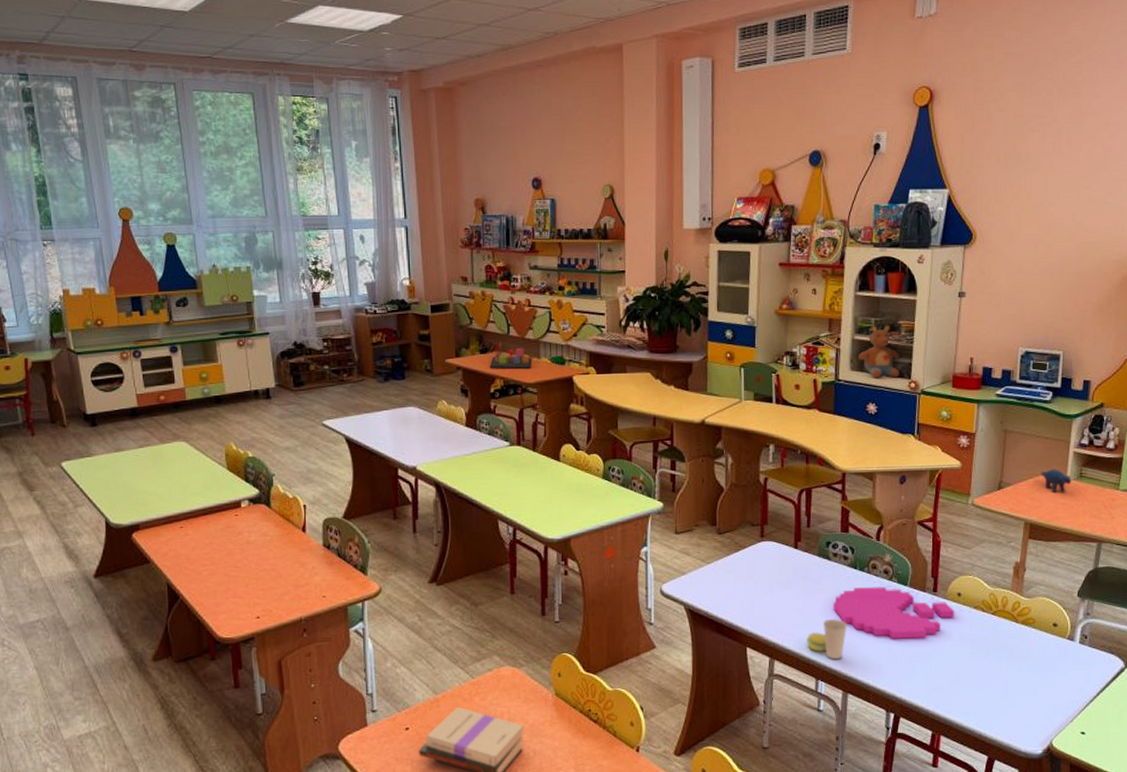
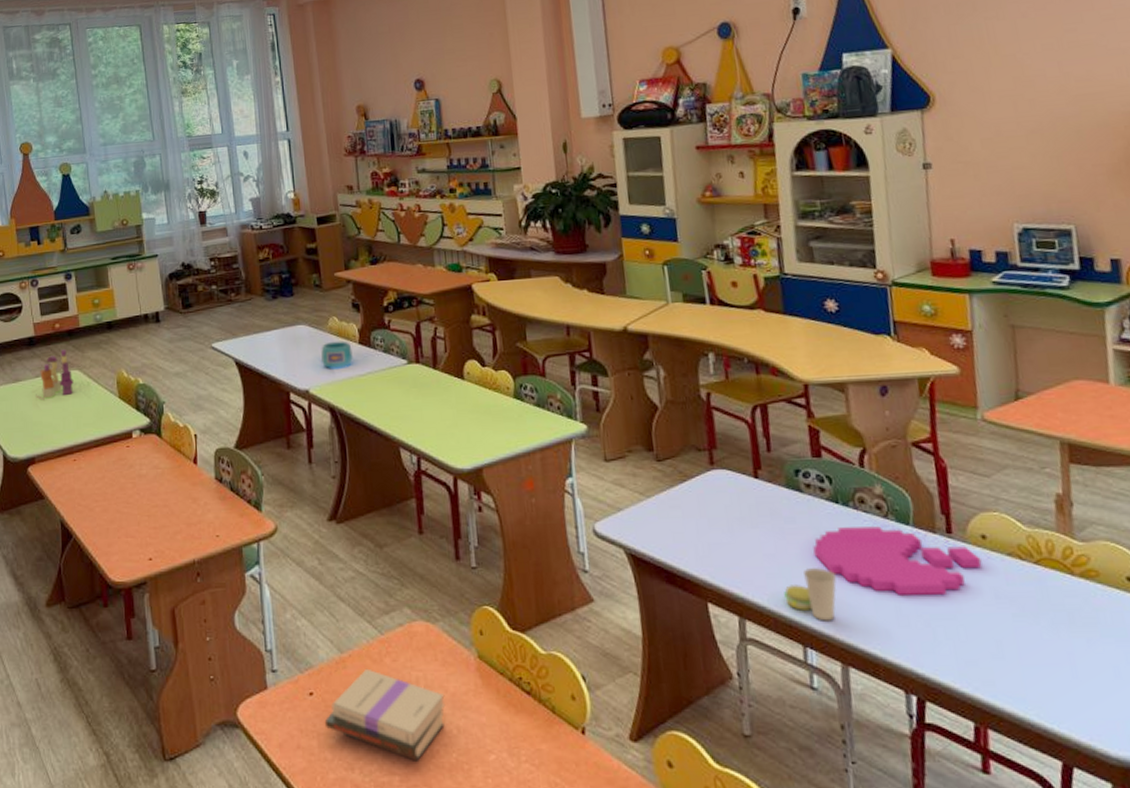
toy blocks: none [138,421,180,470] -> present [35,349,74,400]
cup: none [429,423,459,448] -> present [321,341,353,369]
toy block set: present [489,342,531,369] -> none [380,252,426,281]
stuffed toy: present [857,325,900,378] -> none [804,207,861,270]
toy dinosaur: present [1041,469,1072,493] -> none [1071,372,1119,404]

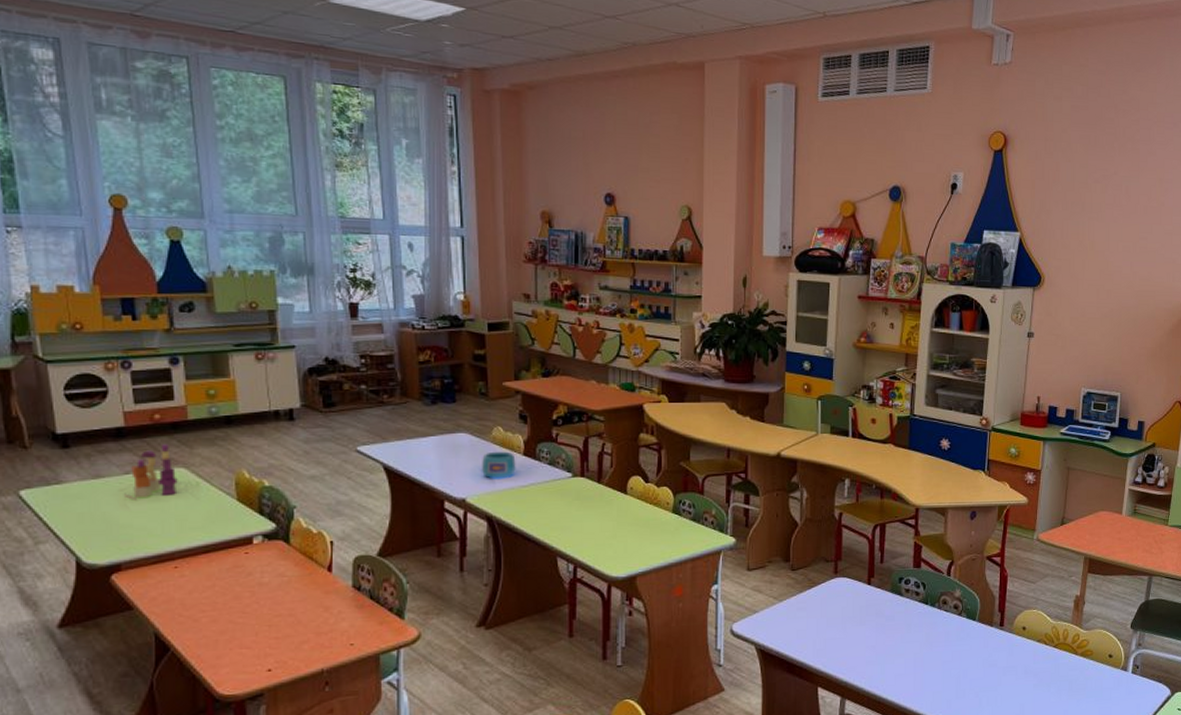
cup: present [783,567,837,621] -> none [877,655,919,697]
puzzle: present [813,525,982,597] -> none [904,621,1020,675]

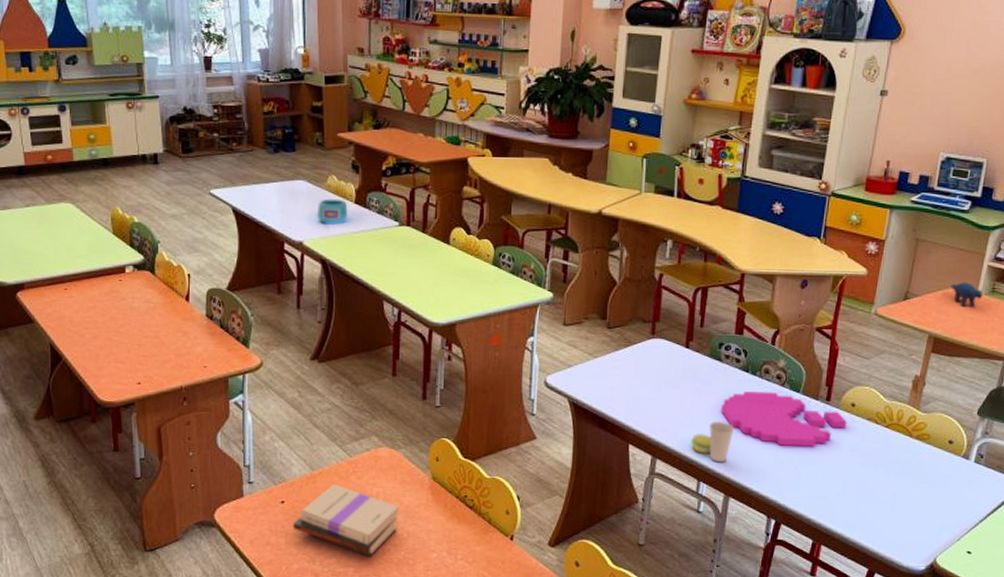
toy blocks: present [123,444,178,500] -> none [24,182,66,230]
cup: none [877,655,919,697] -> present [690,421,735,463]
puzzle: none [904,621,1020,675] -> present [721,391,847,447]
toy dinosaur: none [1099,505,1127,529] -> present [950,282,983,308]

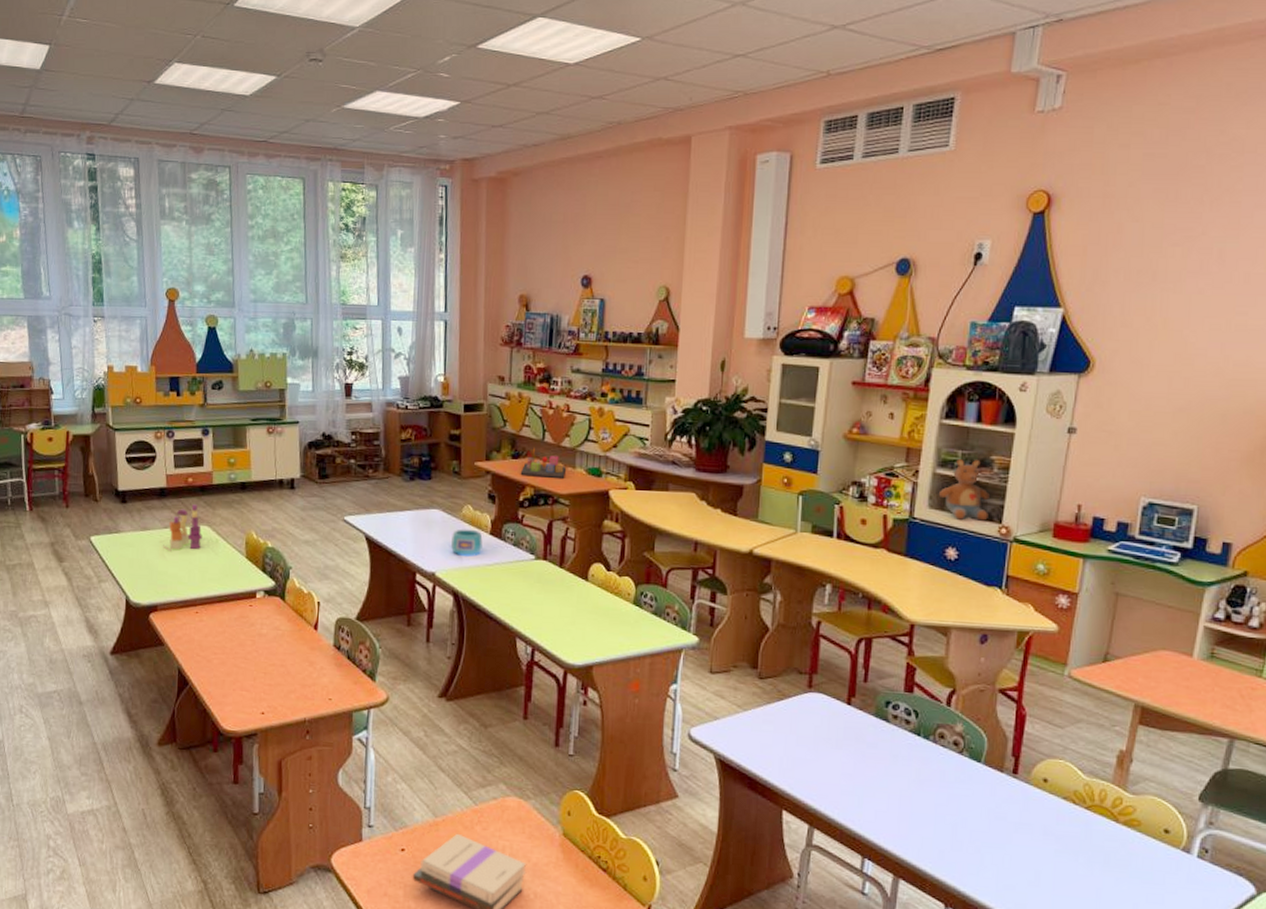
toy blocks: none [24,182,66,230] -> present [162,504,202,551]
toy block set: none [382,118,426,147] -> present [520,448,566,478]
cup: present [690,421,735,463] -> none [852,789,905,838]
puzzle: present [721,391,847,447] -> none [888,757,1039,826]
stuffed toy: none [767,121,812,178] -> present [938,459,989,521]
toy dinosaur: present [950,282,983,308] -> none [1159,644,1200,675]

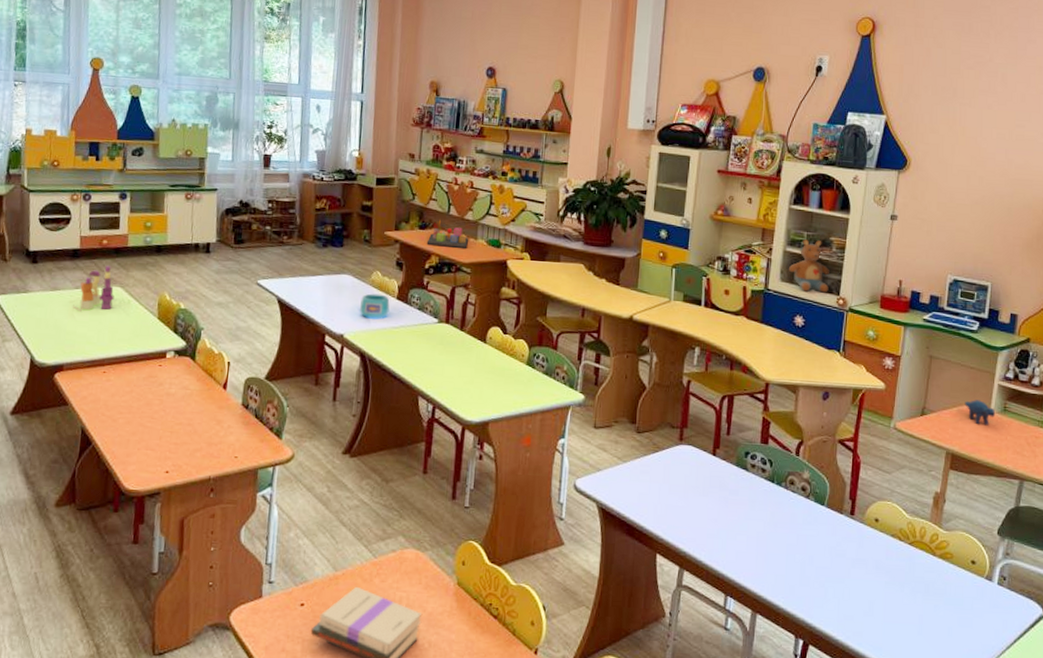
toy dinosaur: none [1159,644,1200,675] -> present [964,400,996,426]

